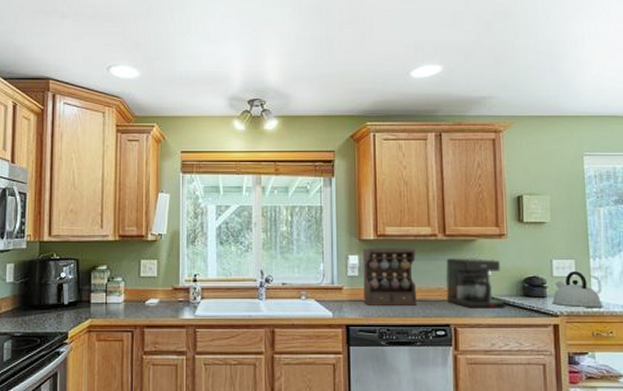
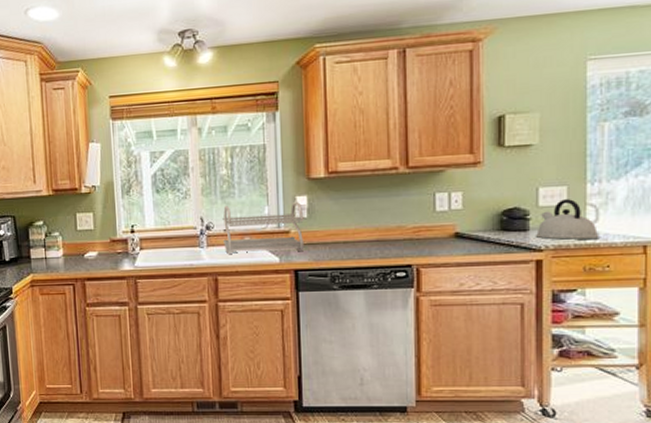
dish rack: none [281,260,357,308] -> present [222,201,305,255]
spice rack: present [363,248,417,306] -> none [312,184,374,249]
coffee maker: present [446,258,504,308] -> none [408,190,477,247]

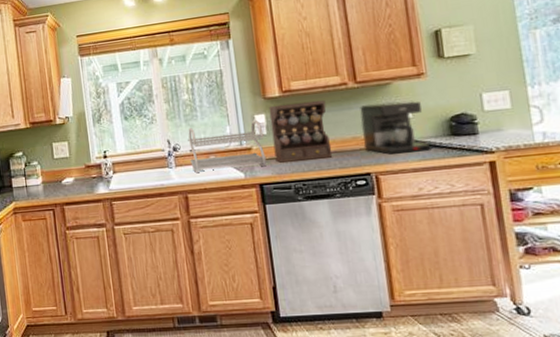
spice rack: none [312,184,374,249] -> present [268,100,332,163]
coffee maker: none [408,190,477,247] -> present [360,101,430,155]
kettle: present [536,199,599,240] -> none [486,102,547,141]

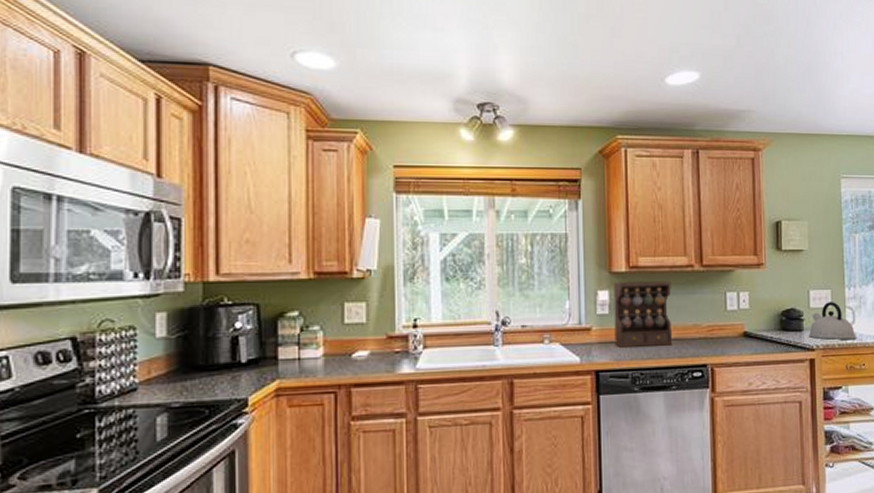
dish rack: present [188,119,267,174] -> none [520,296,607,355]
coffee maker: present [360,101,430,155] -> none [703,290,762,346]
kettle: none [486,102,547,141] -> present [809,302,856,340]

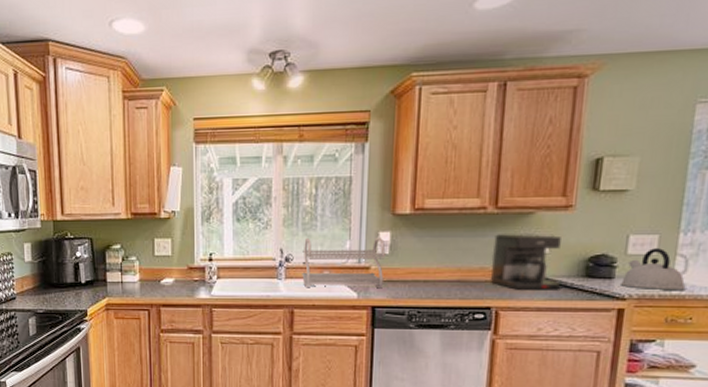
dish rack: none [520,296,607,355] -> present [302,236,387,289]
spice rack: present [613,280,673,348] -> none [393,223,459,287]
coffee maker: none [703,290,762,346] -> present [490,234,561,290]

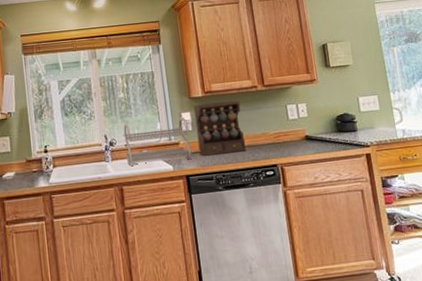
spice rack: none [393,223,459,287] -> present [193,100,246,156]
coffee maker: present [490,234,561,290] -> none [267,102,322,148]
kettle: present [621,248,686,290] -> none [362,105,406,137]

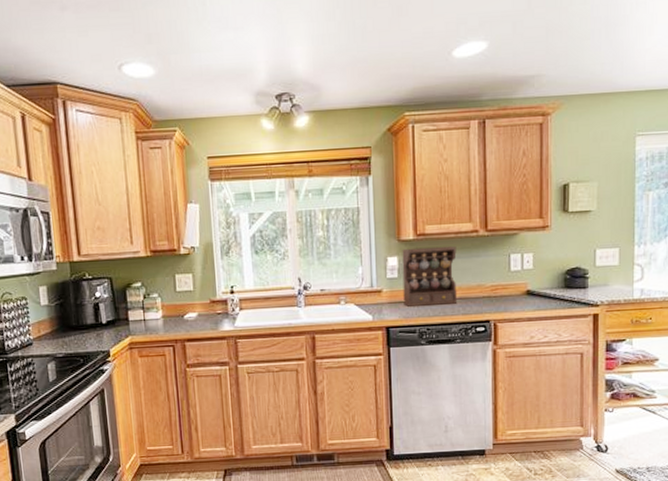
dish rack: present [123,117,193,167] -> none [319,262,396,314]

